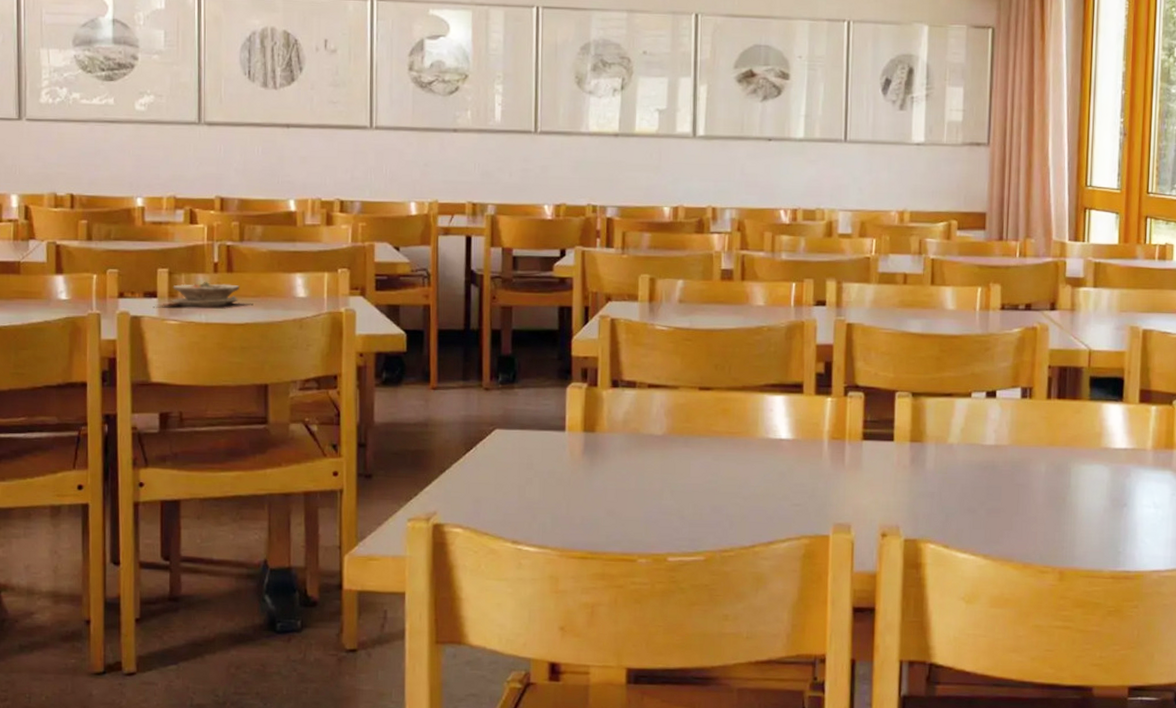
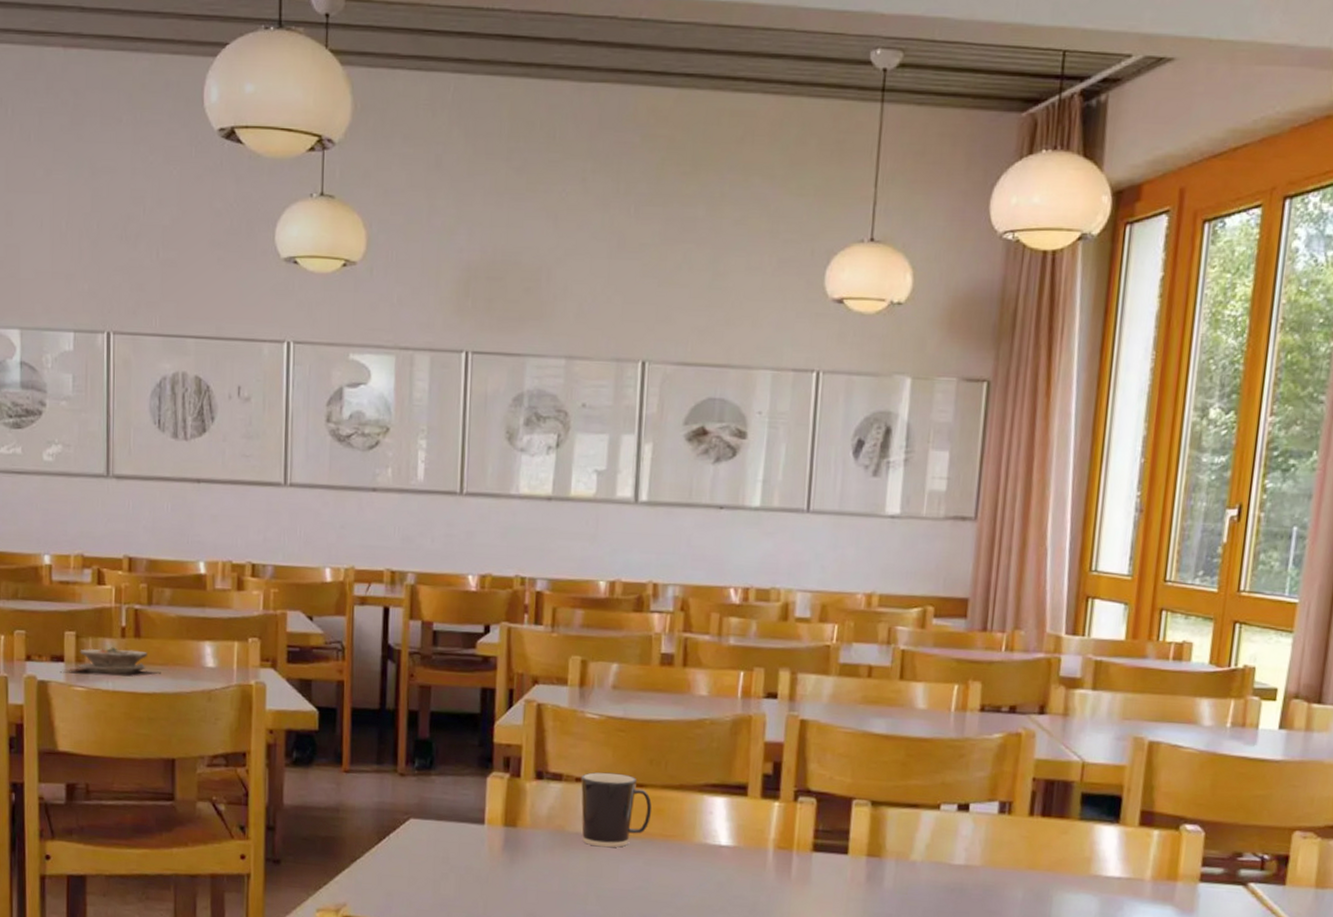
mug: none [653,378,719,447] -> present [580,772,652,848]

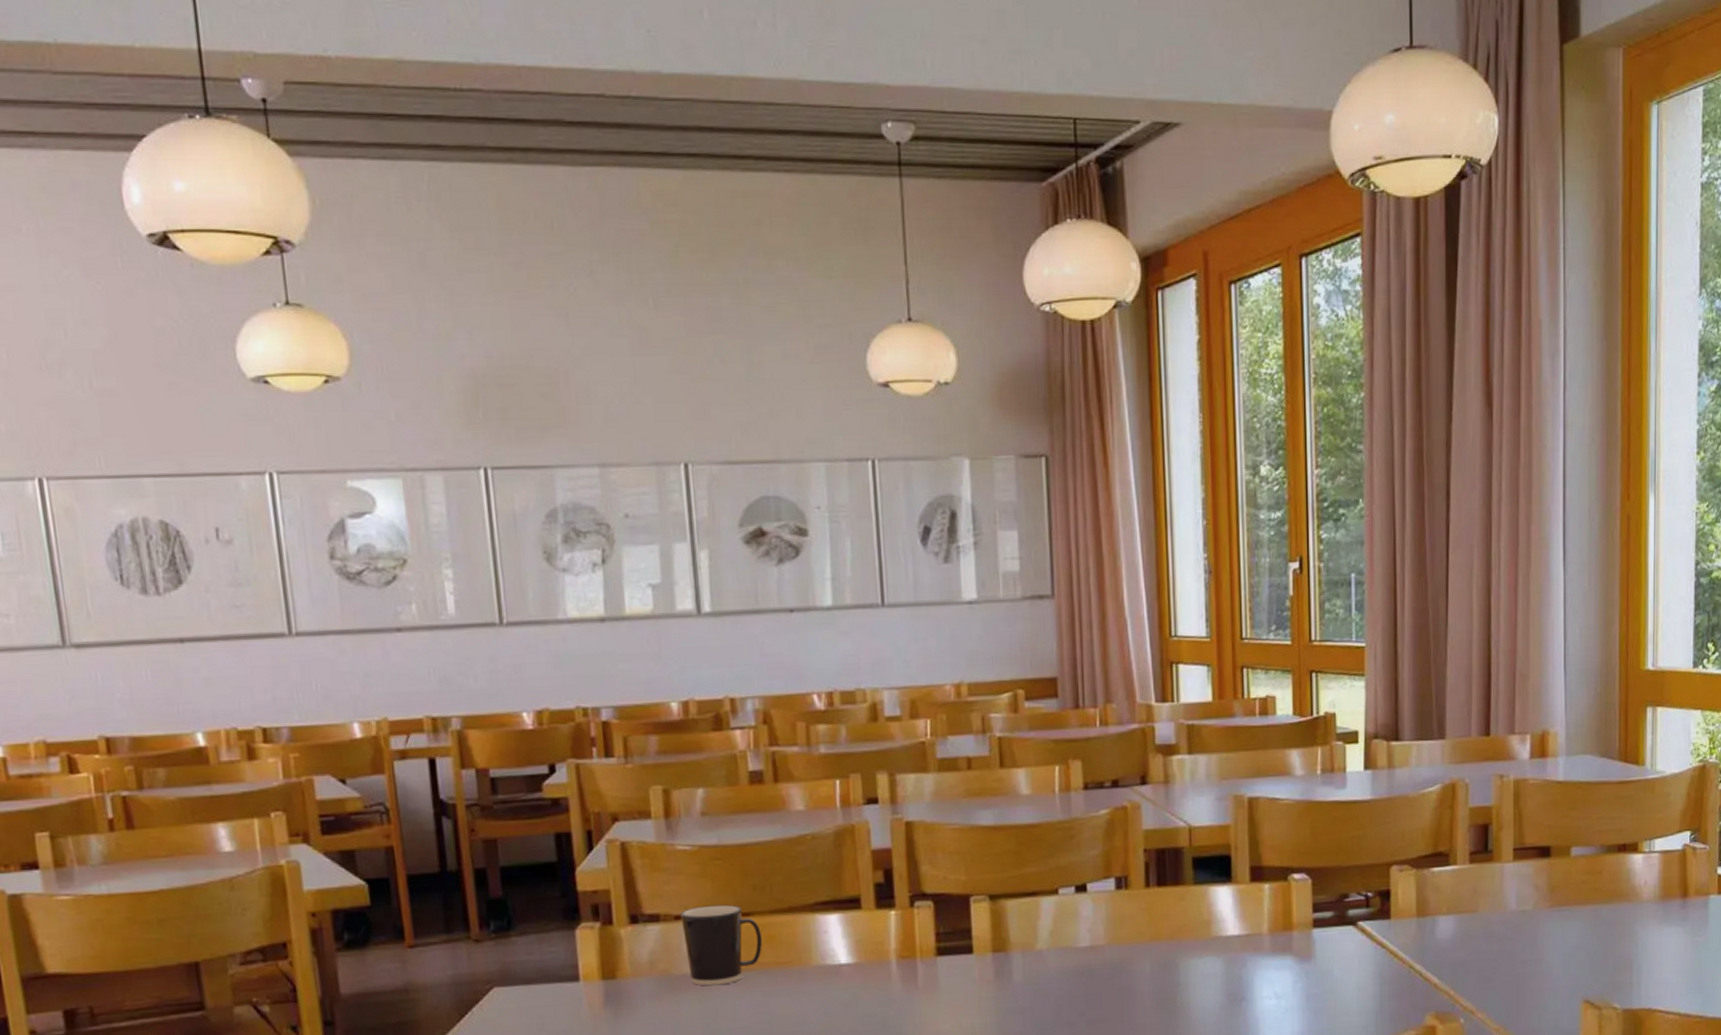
soup bowl: present [60,644,161,677] -> none [35,841,167,883]

